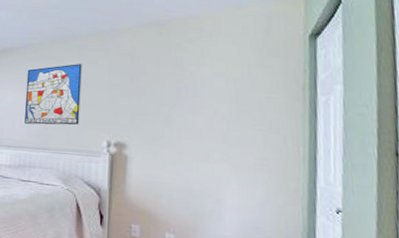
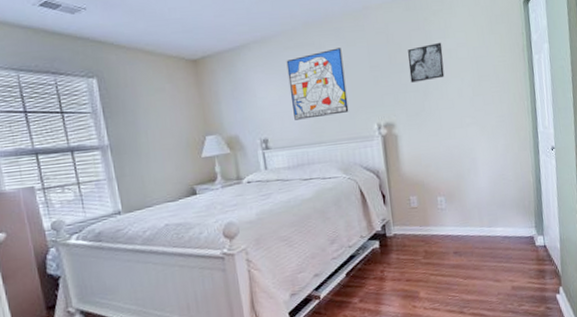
wall art: none [151,69,195,107] -> present [408,42,445,83]

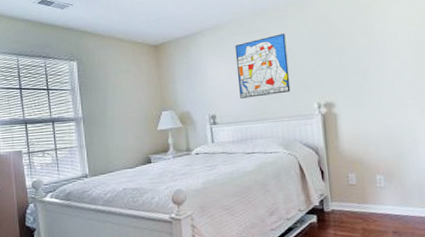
wall art: present [408,42,445,83] -> none [348,27,385,65]

